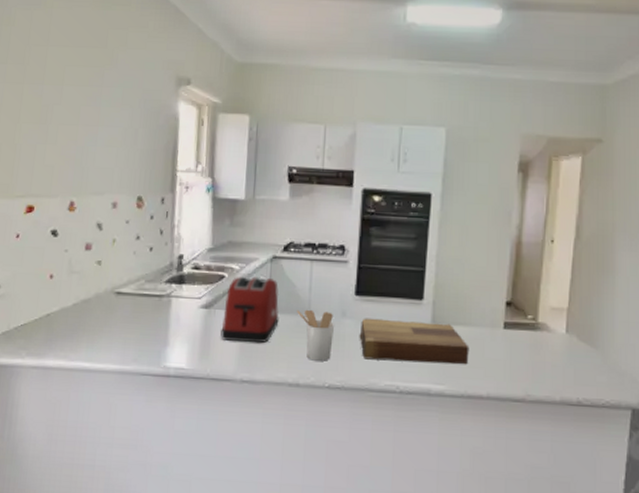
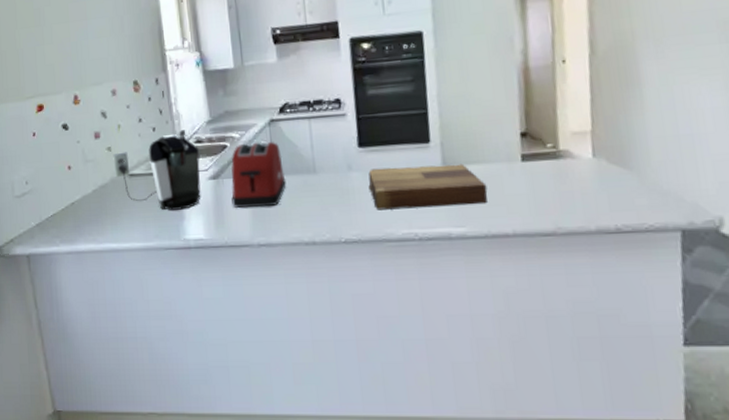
coffee maker: none [100,256,195,336] -> present [113,133,201,211]
utensil holder: present [297,309,334,361] -> none [302,167,343,218]

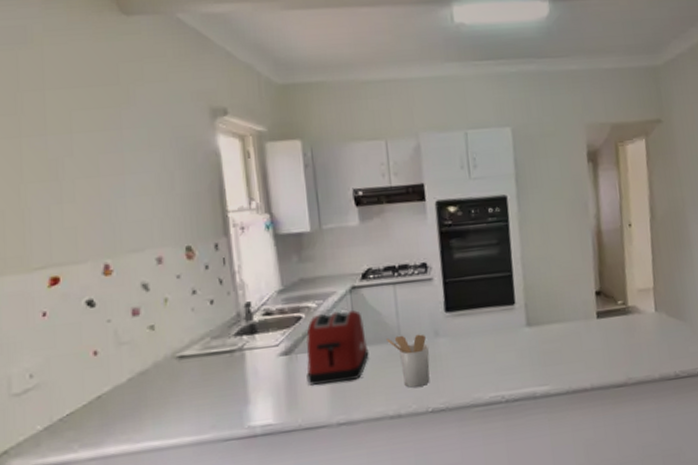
coffee maker: present [113,133,201,211] -> none [156,306,270,395]
utensil holder: none [302,167,343,218] -> present [387,334,430,388]
cutting board: present [368,164,488,210] -> none [455,323,568,376]

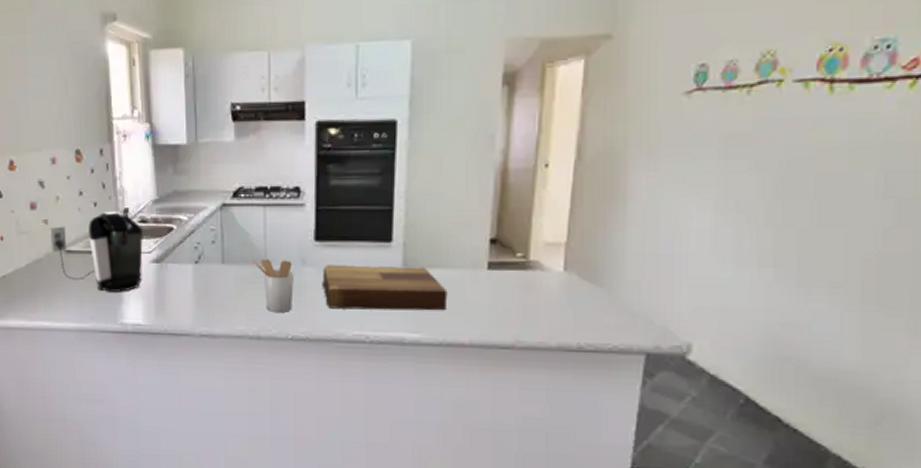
coffee maker: none [156,306,270,395] -> present [49,210,143,292]
toaster: present [305,309,369,387] -> none [175,227,234,297]
cutting board: none [455,323,568,376] -> present [322,265,448,311]

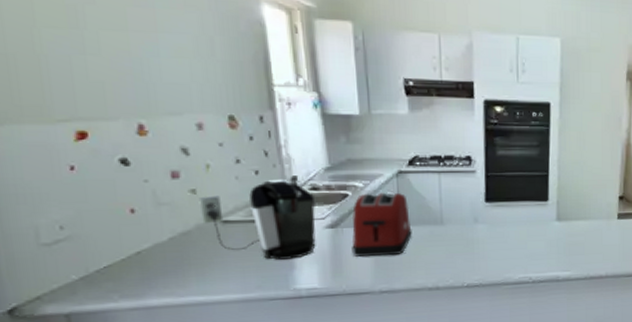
toaster: none [175,227,234,297] -> present [351,192,412,258]
utensil holder: present [252,258,294,312] -> none [429,219,468,265]
cutting board: present [322,265,448,311] -> none [492,219,590,258]

